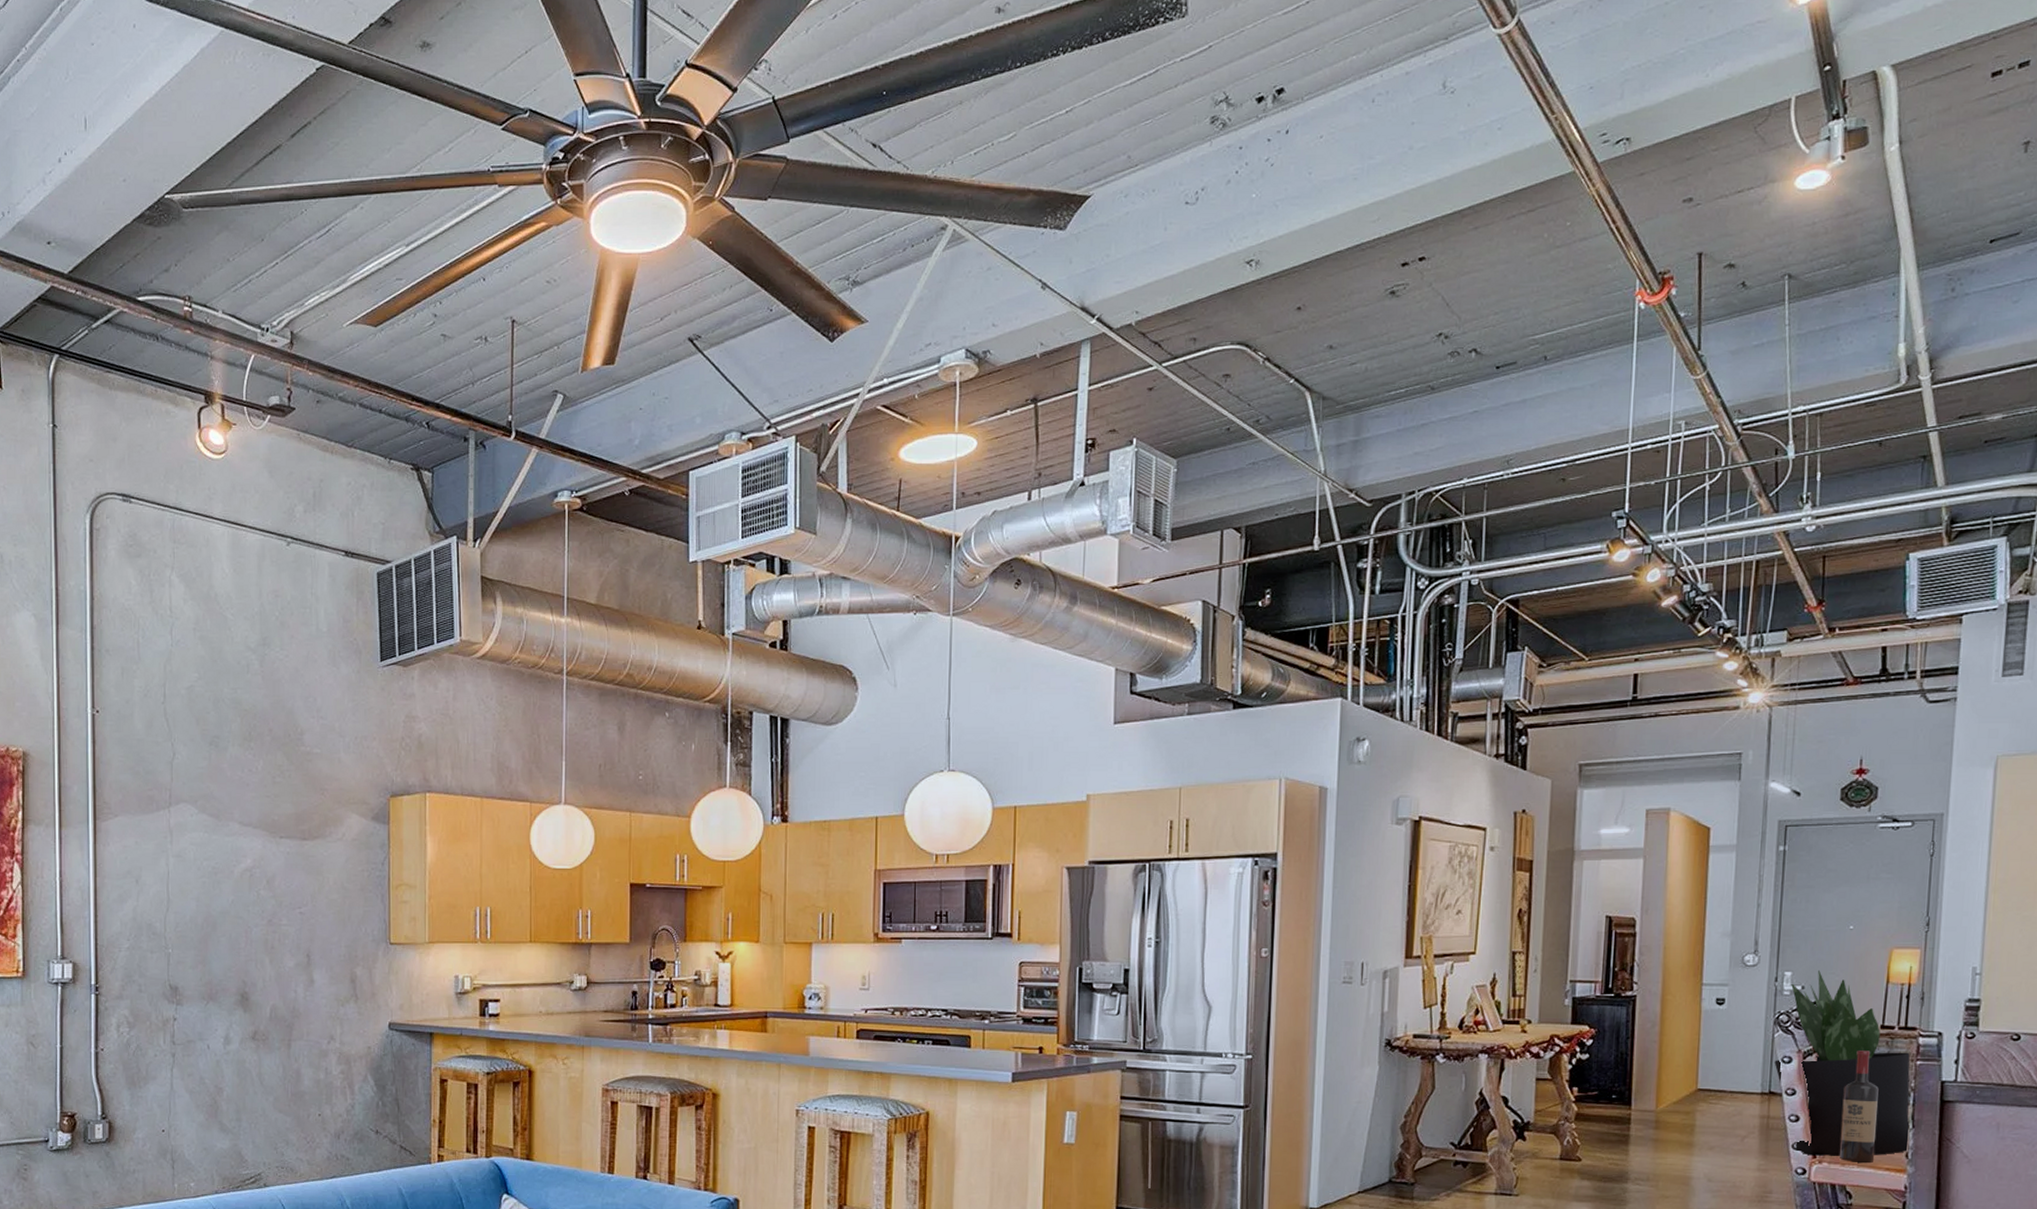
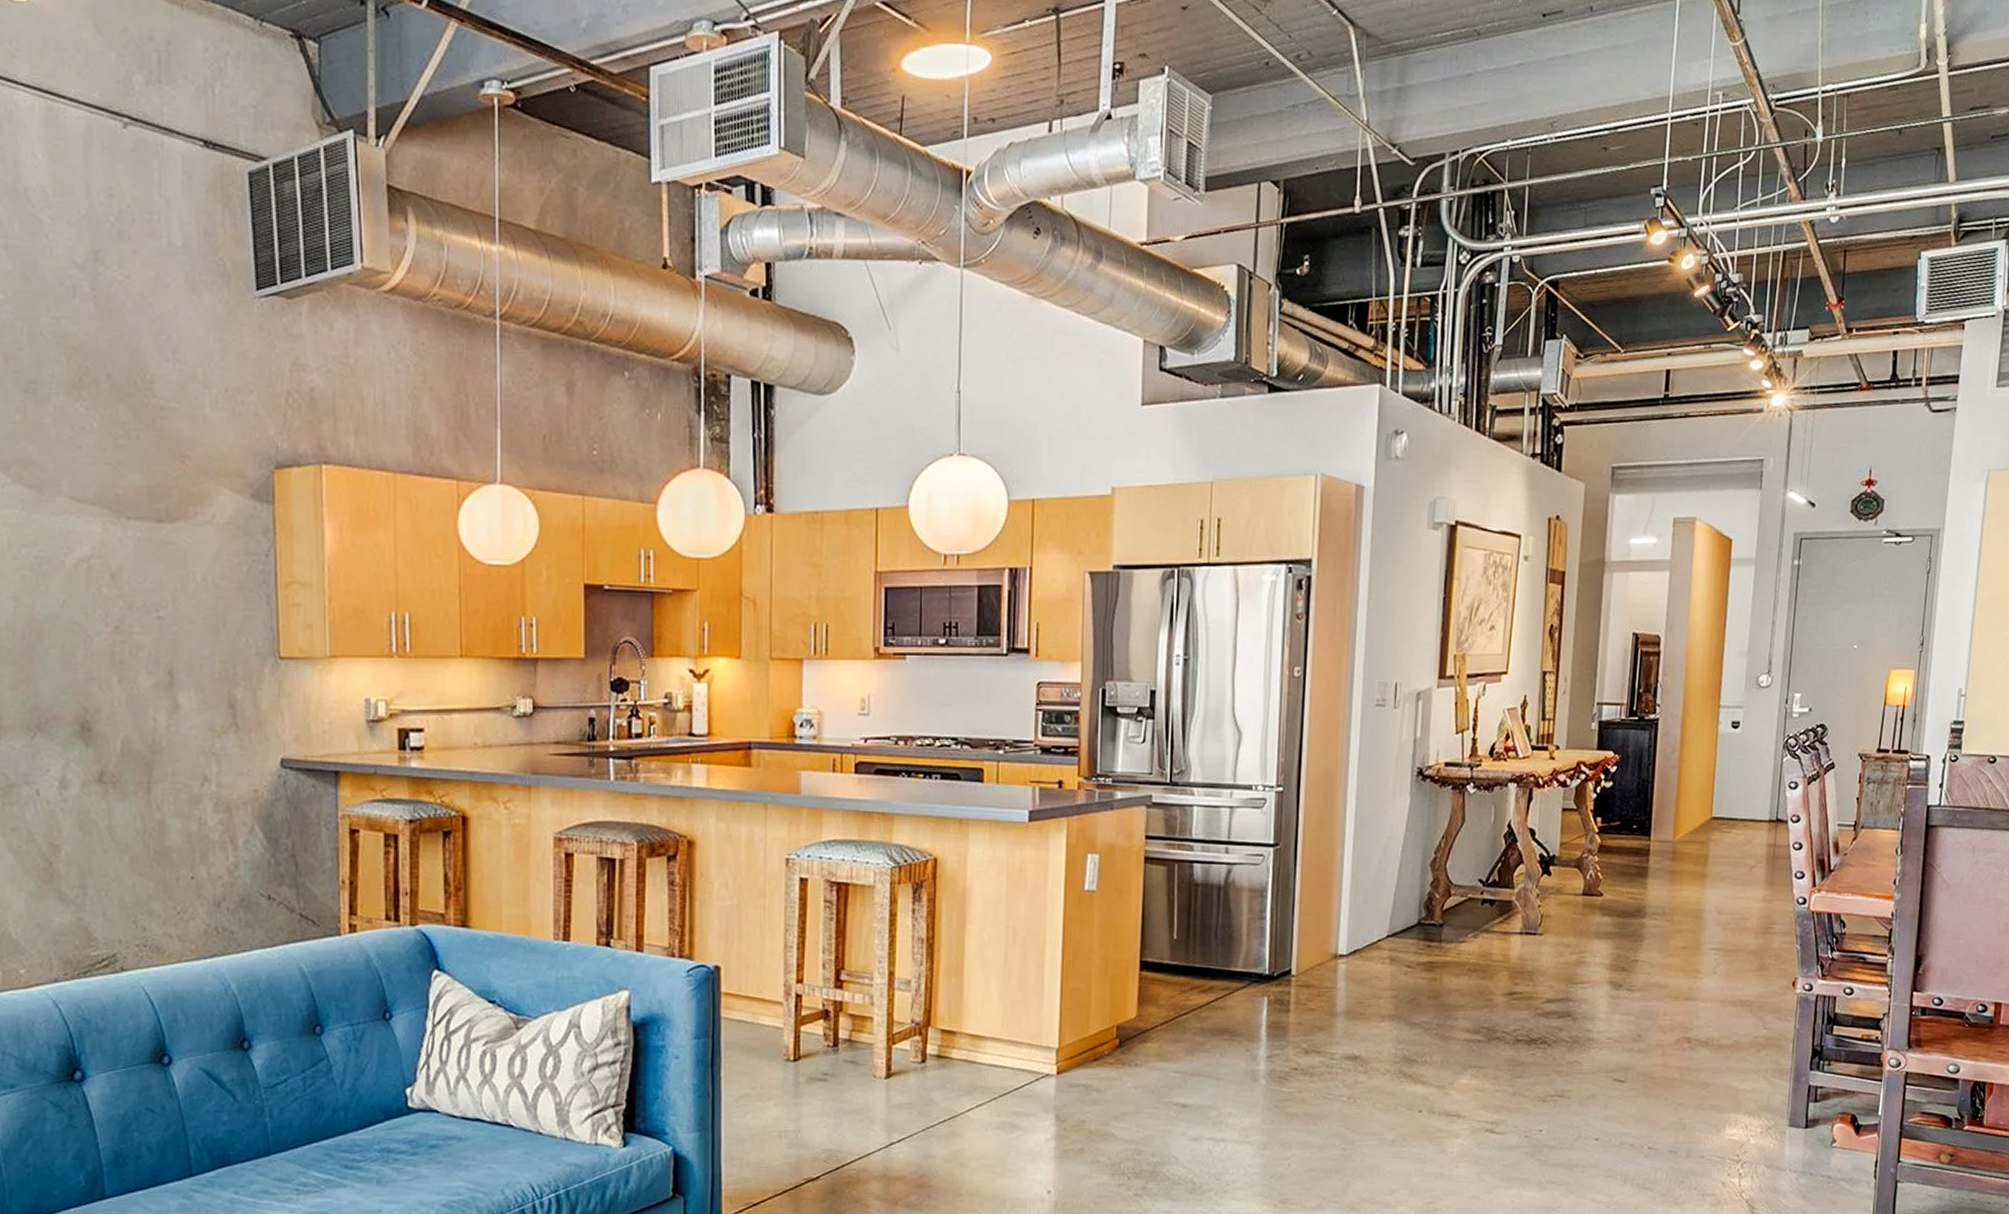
planter: present [1774,970,1911,1156] -> none [1782,691,1902,884]
wine bottle: present [1838,1050,1879,1163] -> none [1835,775,1873,890]

